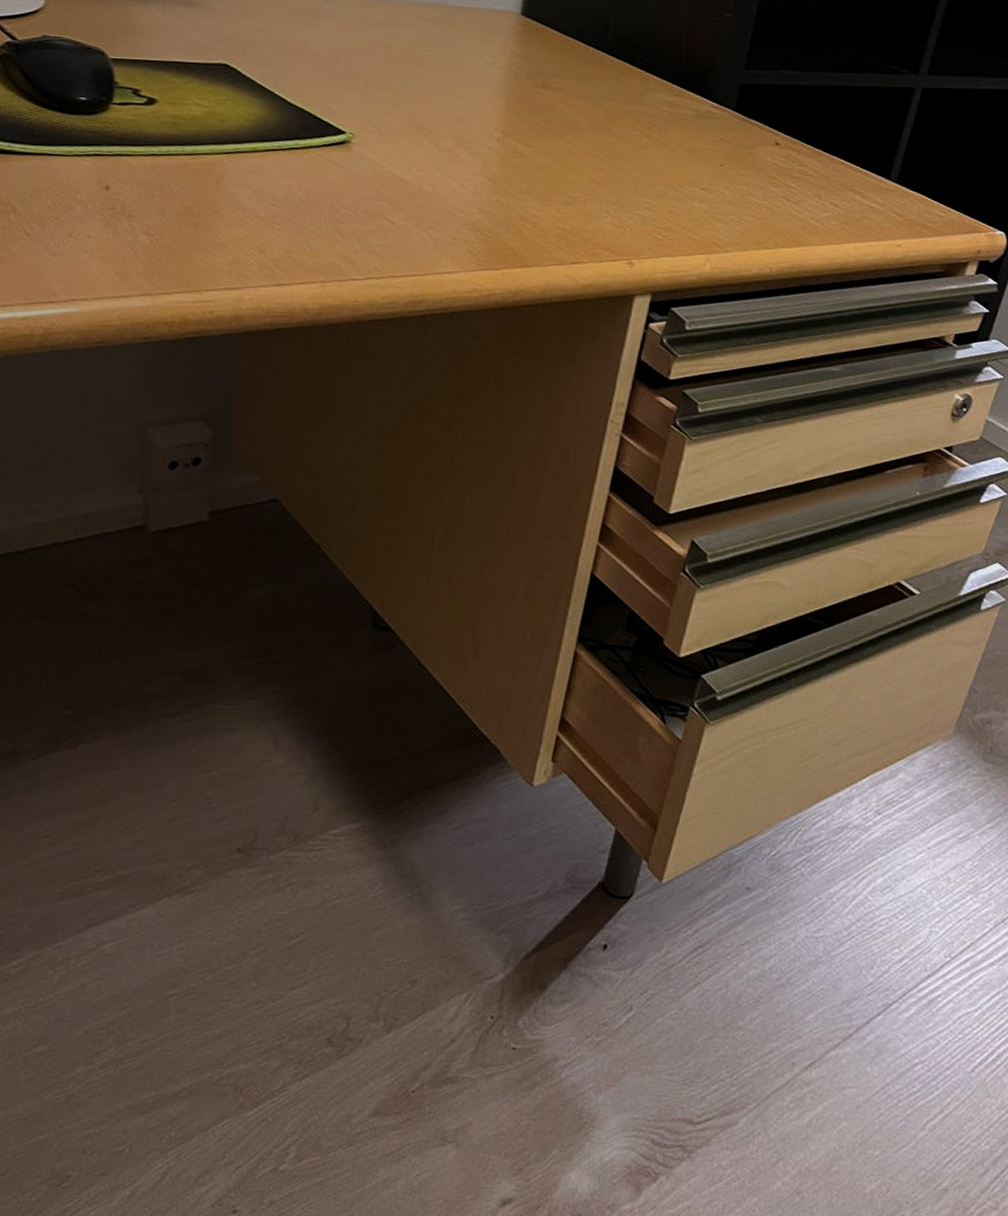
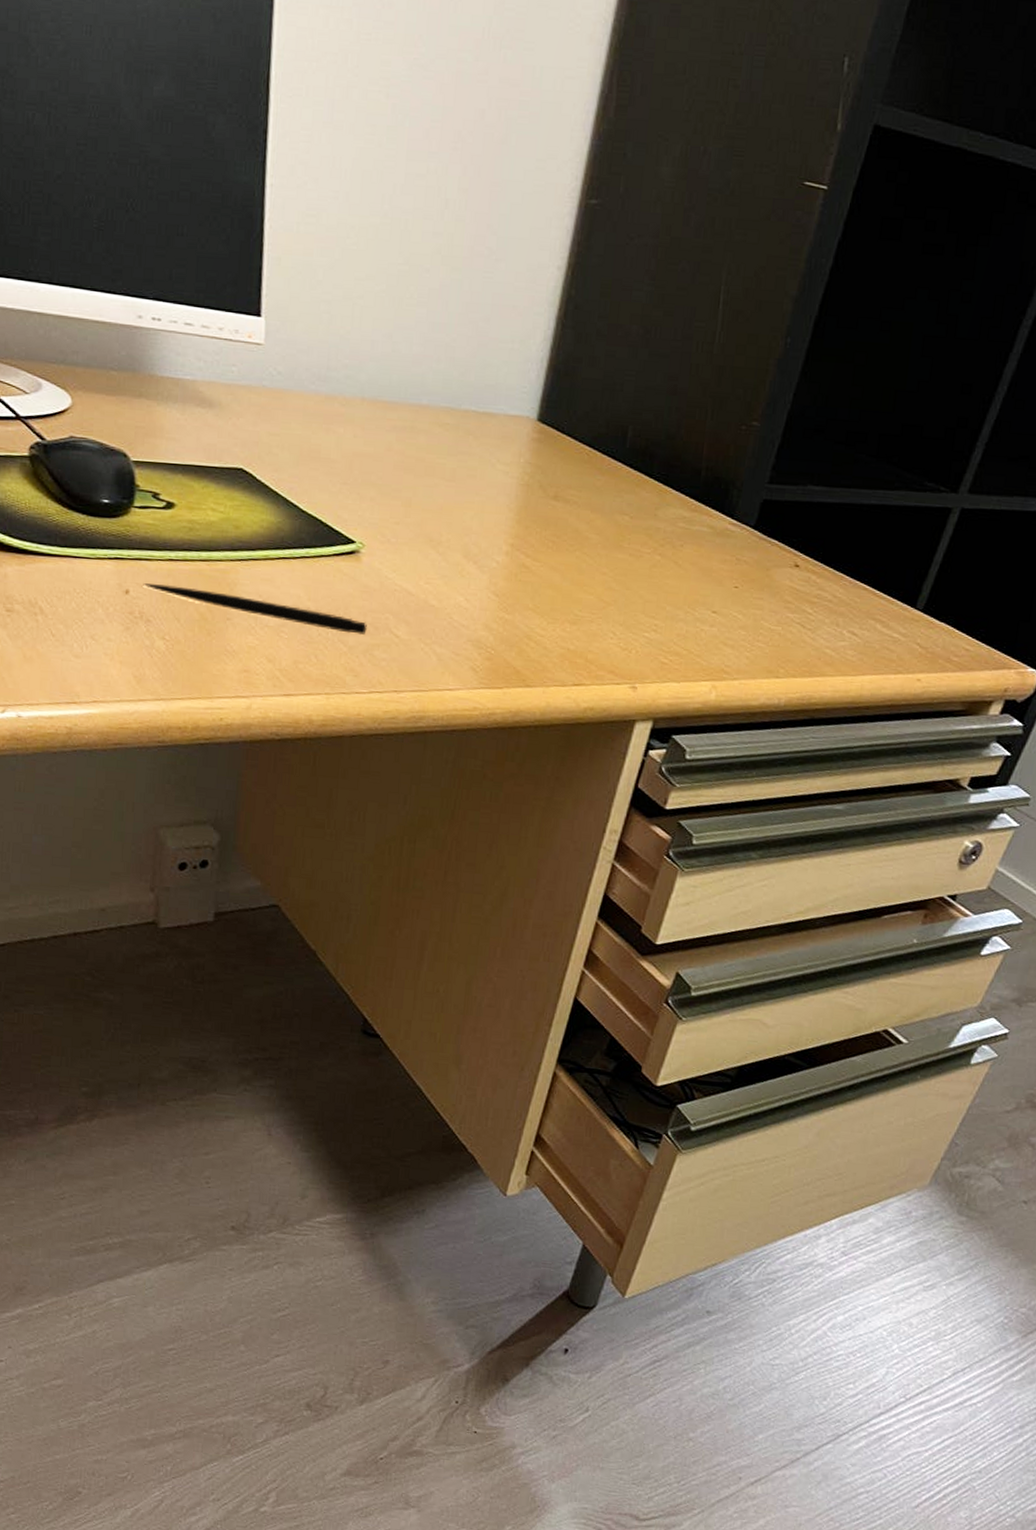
pen: none [124,179,361,222] -> present [143,583,367,635]

